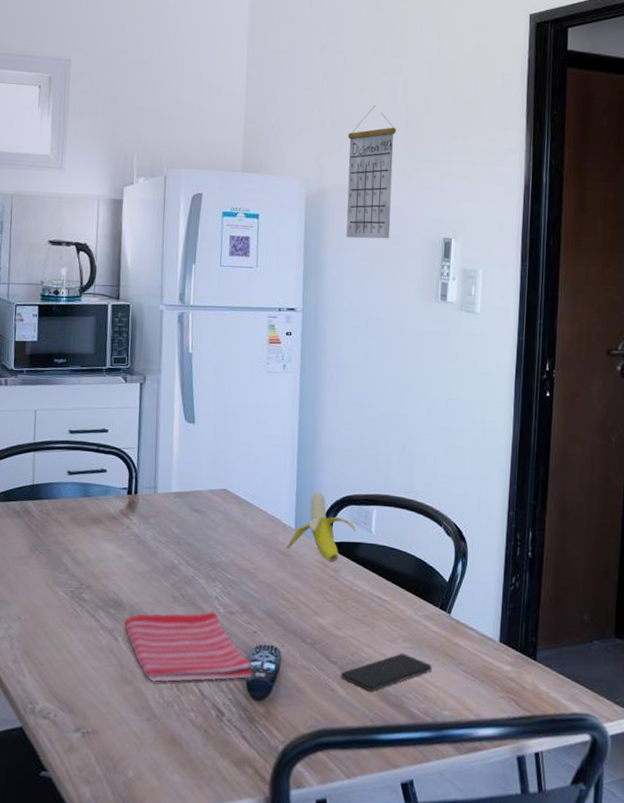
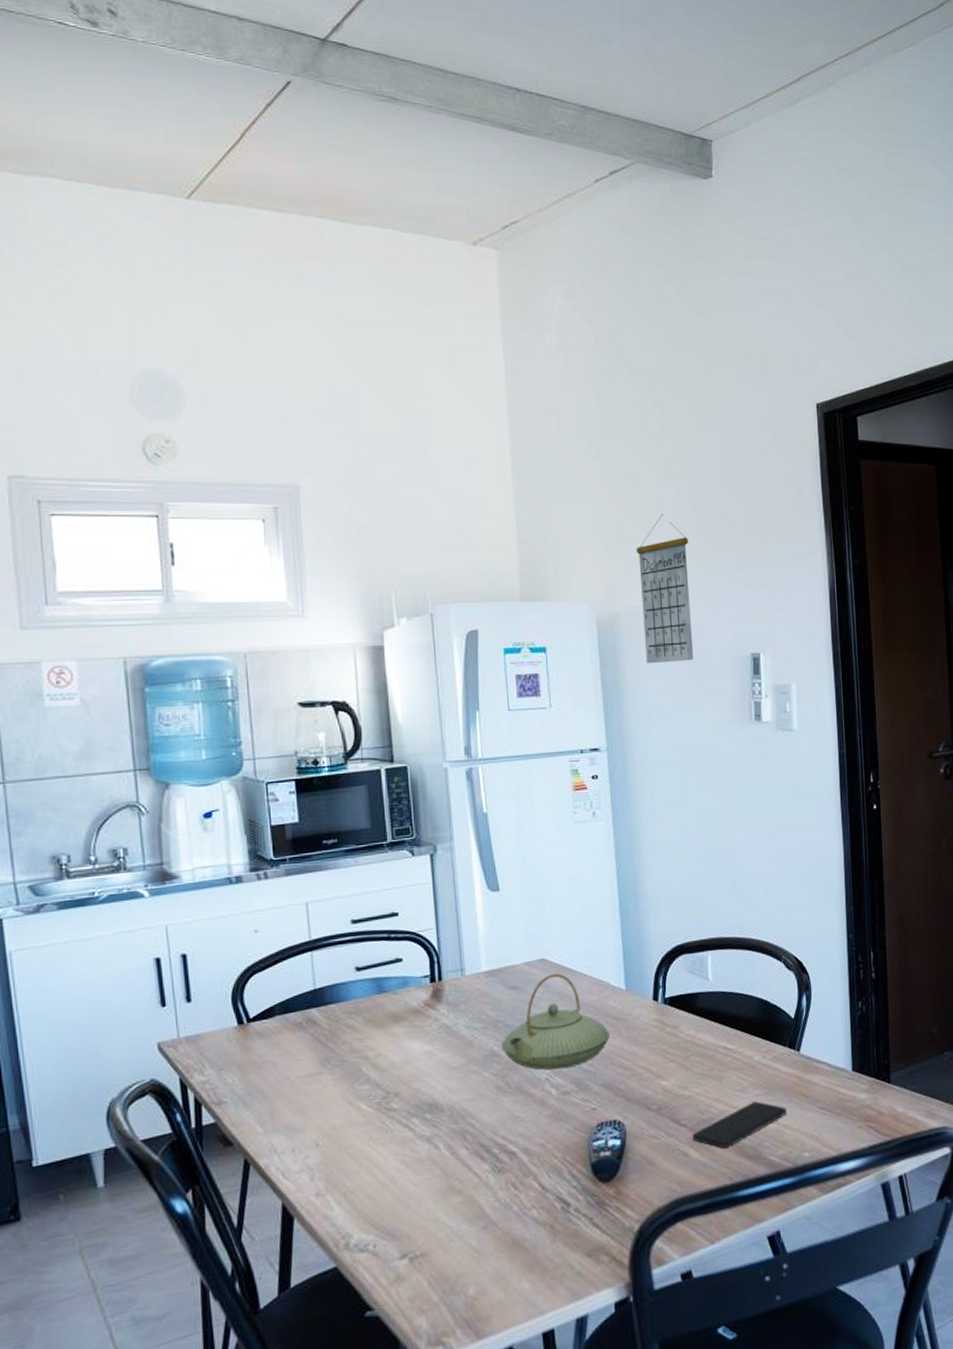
dish towel: present [123,611,253,683] -> none [443,1095,597,1186]
teapot: none [180,503,276,591] -> present [501,973,610,1070]
banana: present [287,492,356,561] -> none [619,946,692,1018]

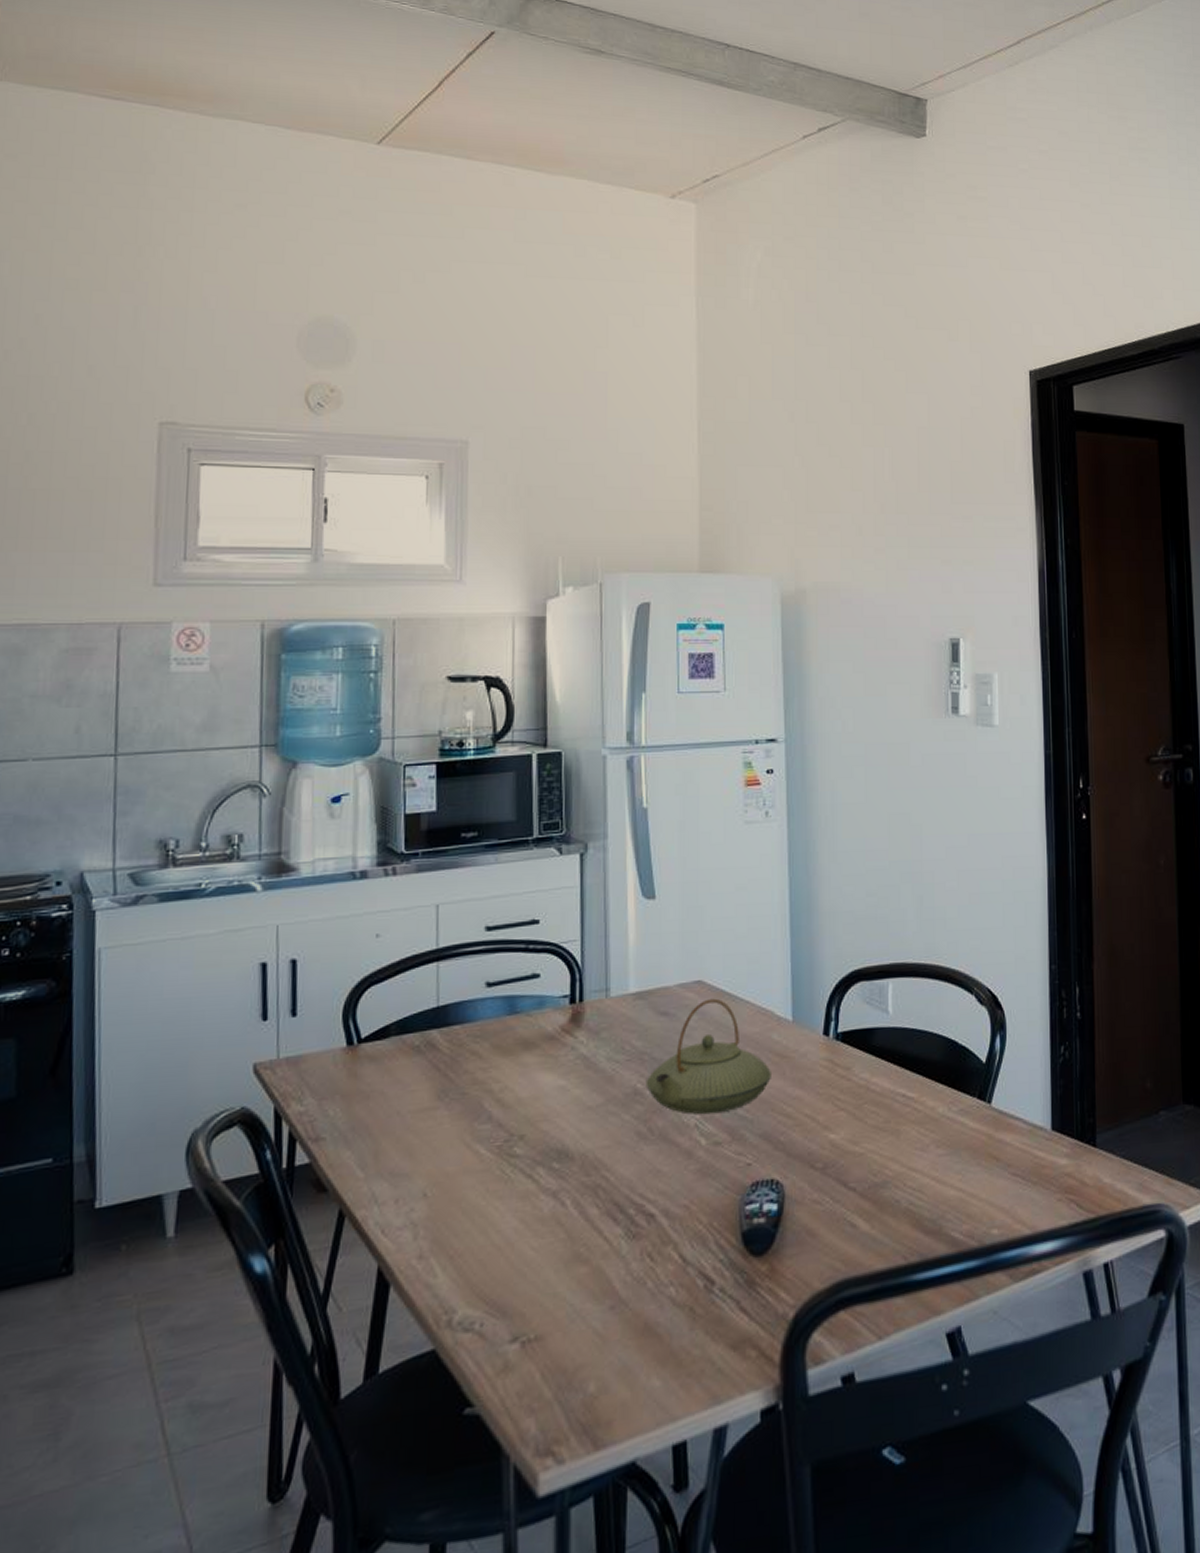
calendar: present [636,514,694,664] -> none [827,483,886,646]
smartphone: present [692,1101,787,1148] -> none [862,1163,974,1219]

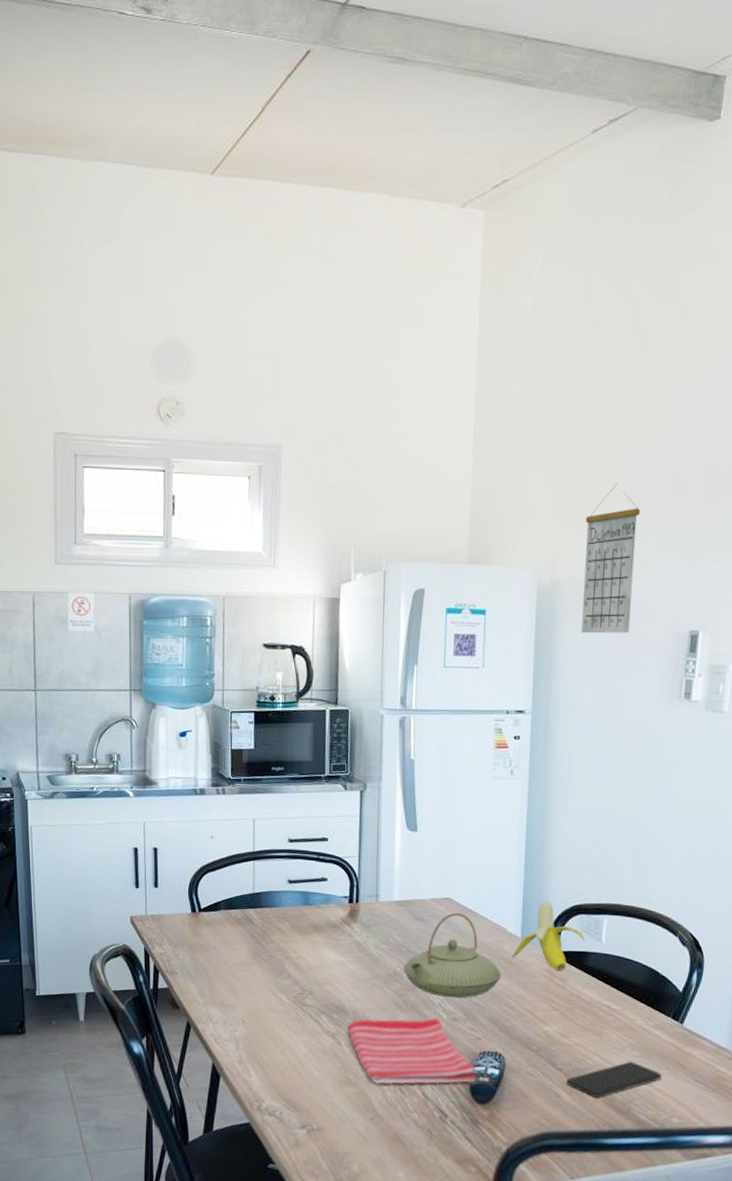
dish towel: none [572,1145,749,1255] -> present [346,1017,477,1085]
banana: none [783,970,870,1057] -> present [512,901,586,971]
calendar: none [827,483,886,646] -> present [581,483,640,634]
smartphone: none [862,1163,974,1219] -> present [566,1061,662,1097]

